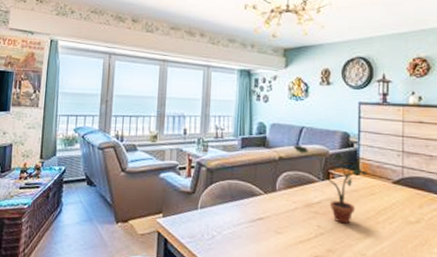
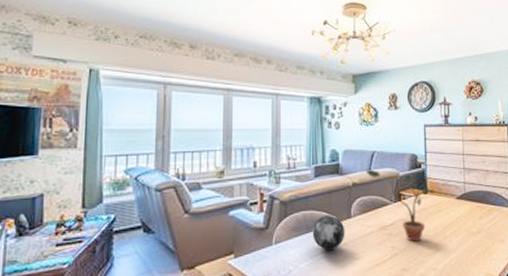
decorative orb: none [236,186,269,221] -> present [312,215,345,250]

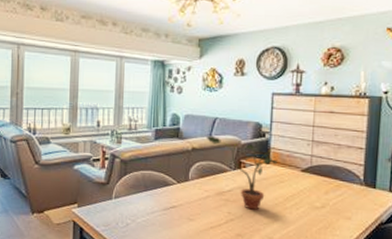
decorative orb: present [312,215,345,250] -> none [150,176,182,210]

